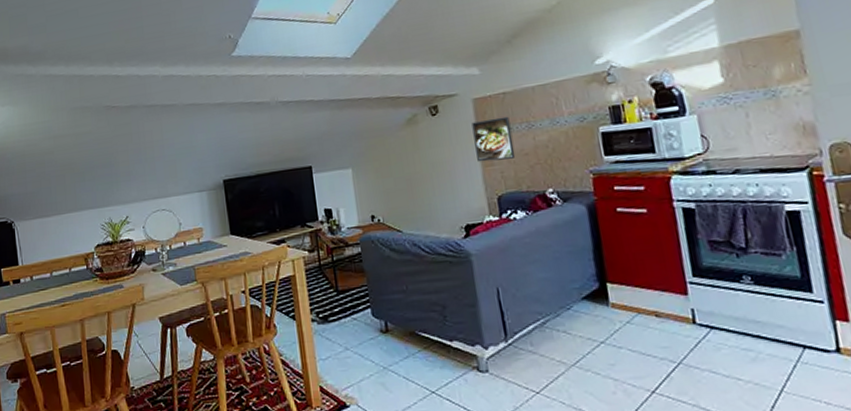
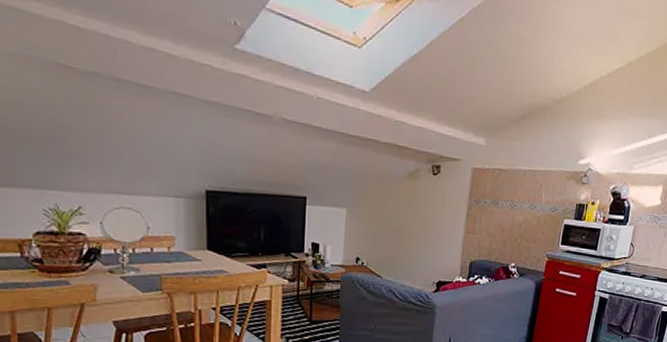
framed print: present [471,116,516,163] -> none [462,190,498,231]

